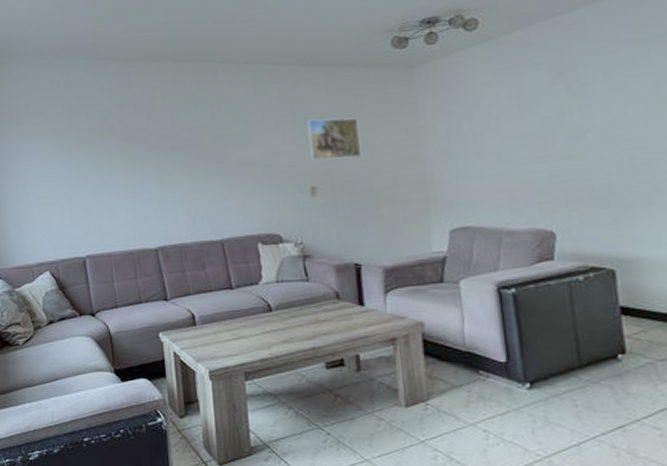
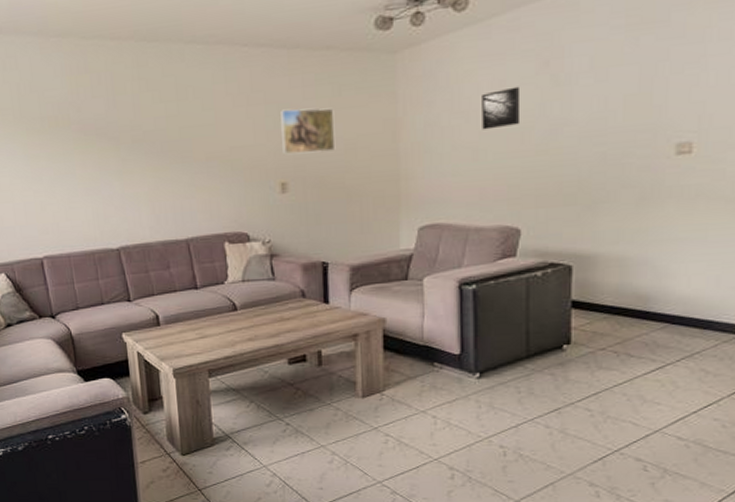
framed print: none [500,96,542,137] -> present [482,86,521,130]

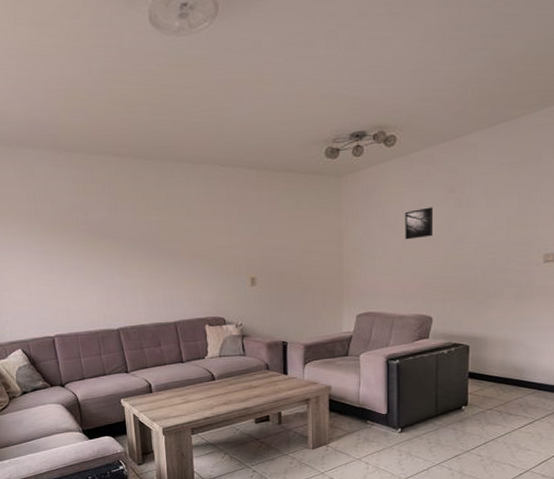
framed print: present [279,108,336,155] -> none [250,218,294,255]

